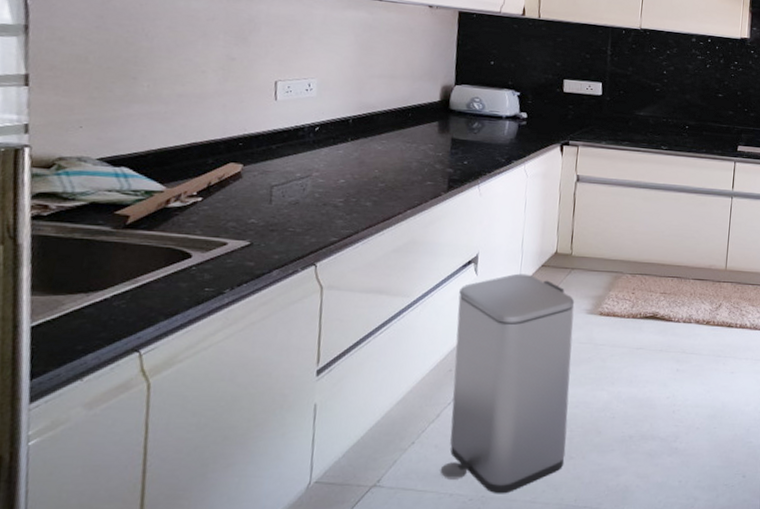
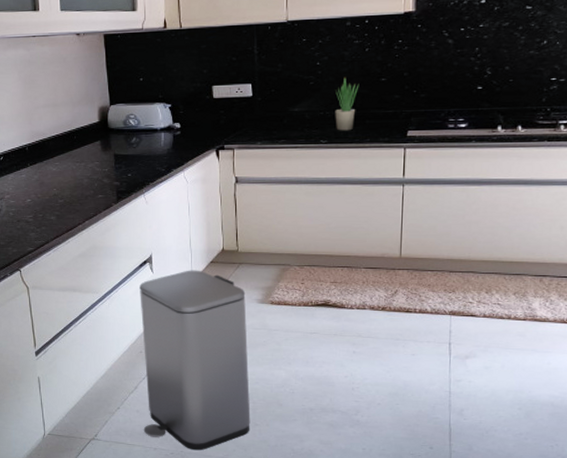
potted plant: none [676,88,700,140] -> present [335,76,359,131]

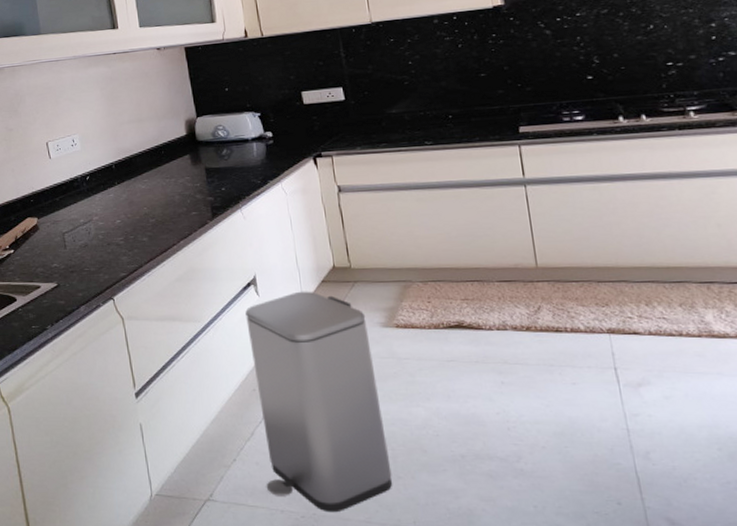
potted plant: present [335,76,359,131] -> none [433,74,459,131]

